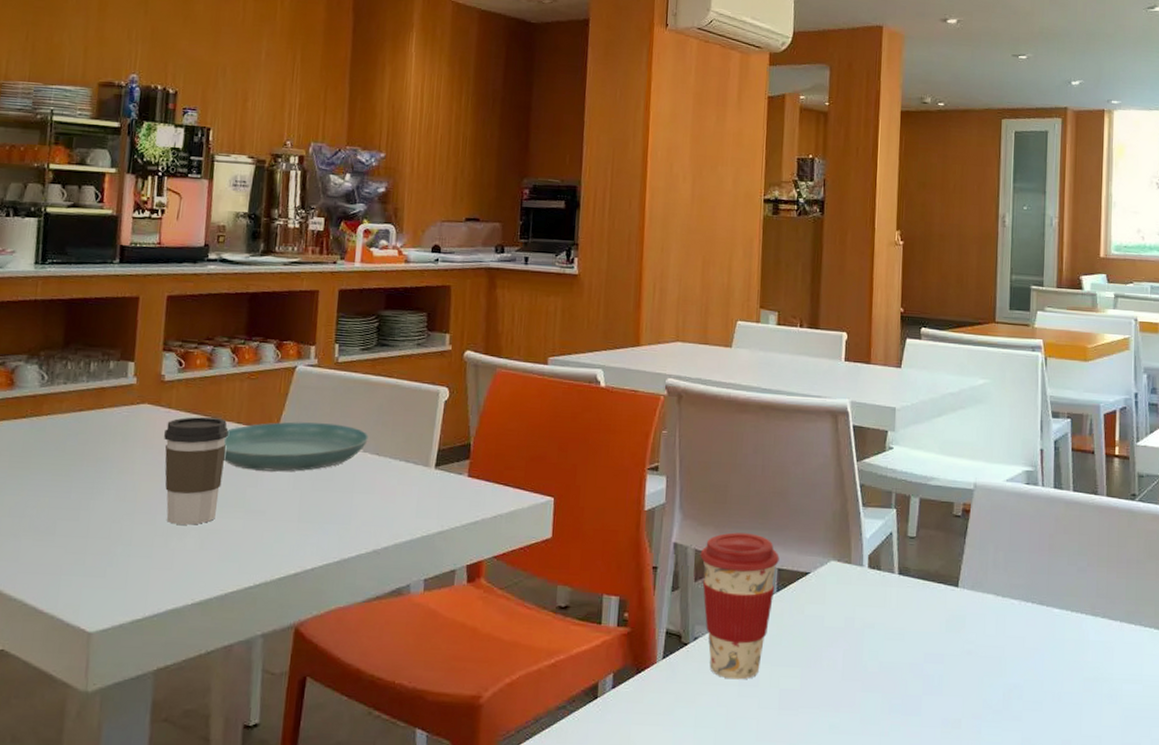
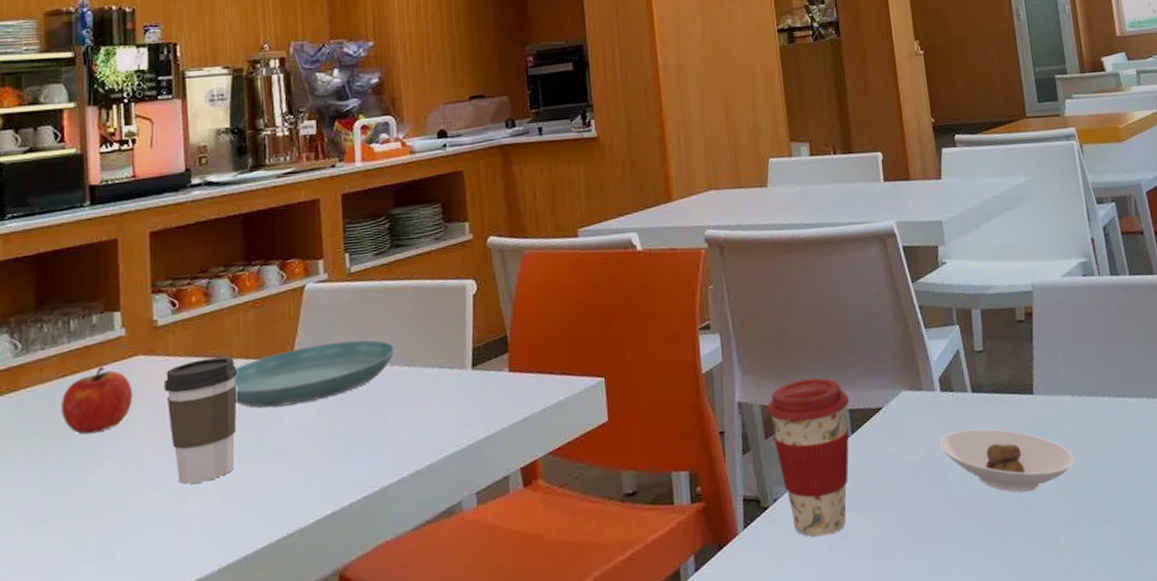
fruit: none [74,408,137,466] -> present [61,366,133,435]
saucer: none [859,608,988,677] -> present [939,428,1074,493]

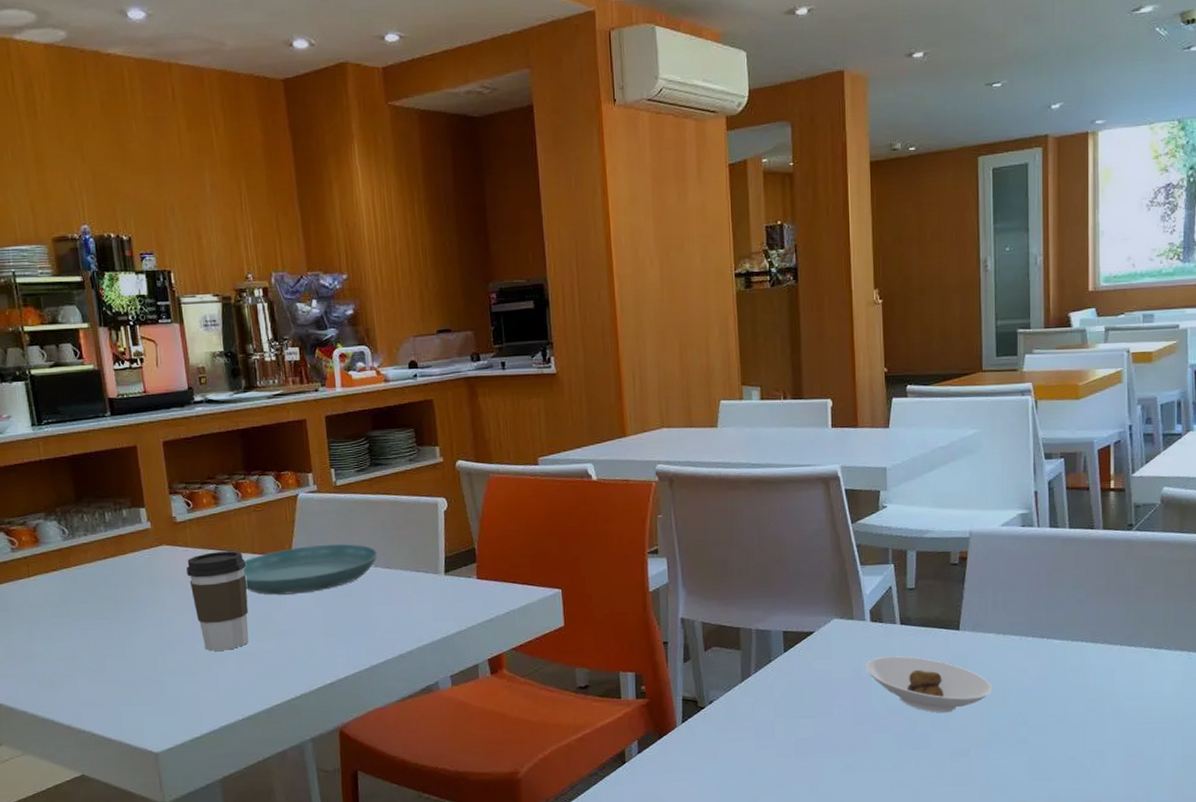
fruit: present [61,366,133,435] -> none [105,552,163,606]
coffee cup: present [767,377,849,537] -> none [707,602,784,735]

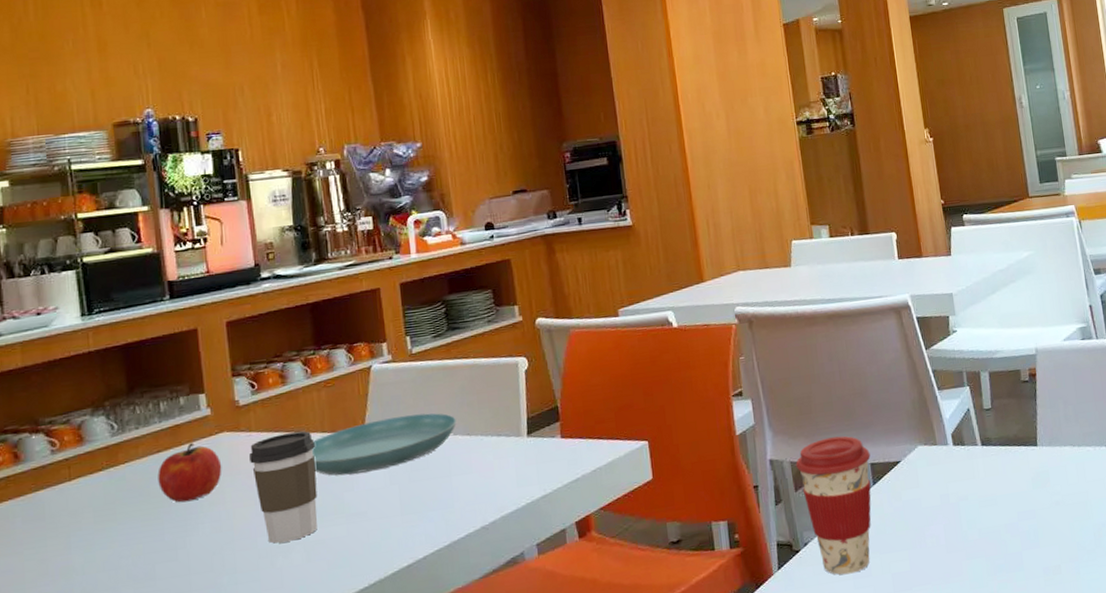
fruit: none [105,552,163,606] -> present [158,443,222,503]
coffee cup: none [707,602,784,735] -> present [796,435,871,575]
saucer: present [865,656,992,713] -> none [952,477,1075,532]

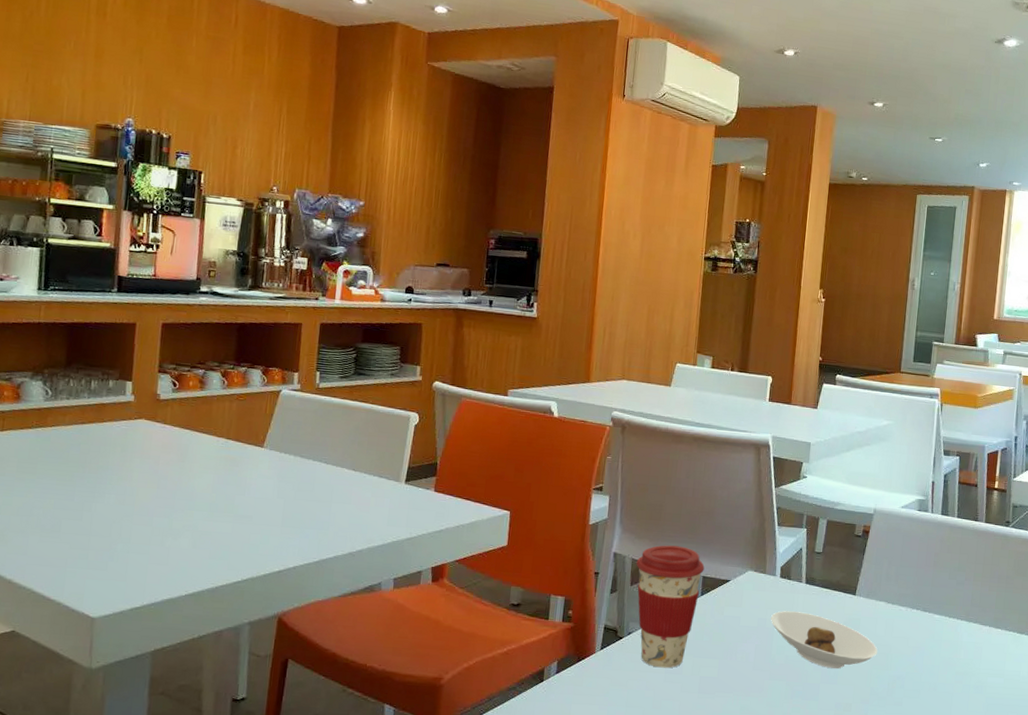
fruit: present [158,443,222,503] -> none [77,422,135,473]
coffee cup: present [249,431,318,544] -> none [160,432,219,527]
saucer: present [311,413,457,475] -> none [213,439,346,483]
saucer: none [952,477,1075,532] -> present [770,611,878,669]

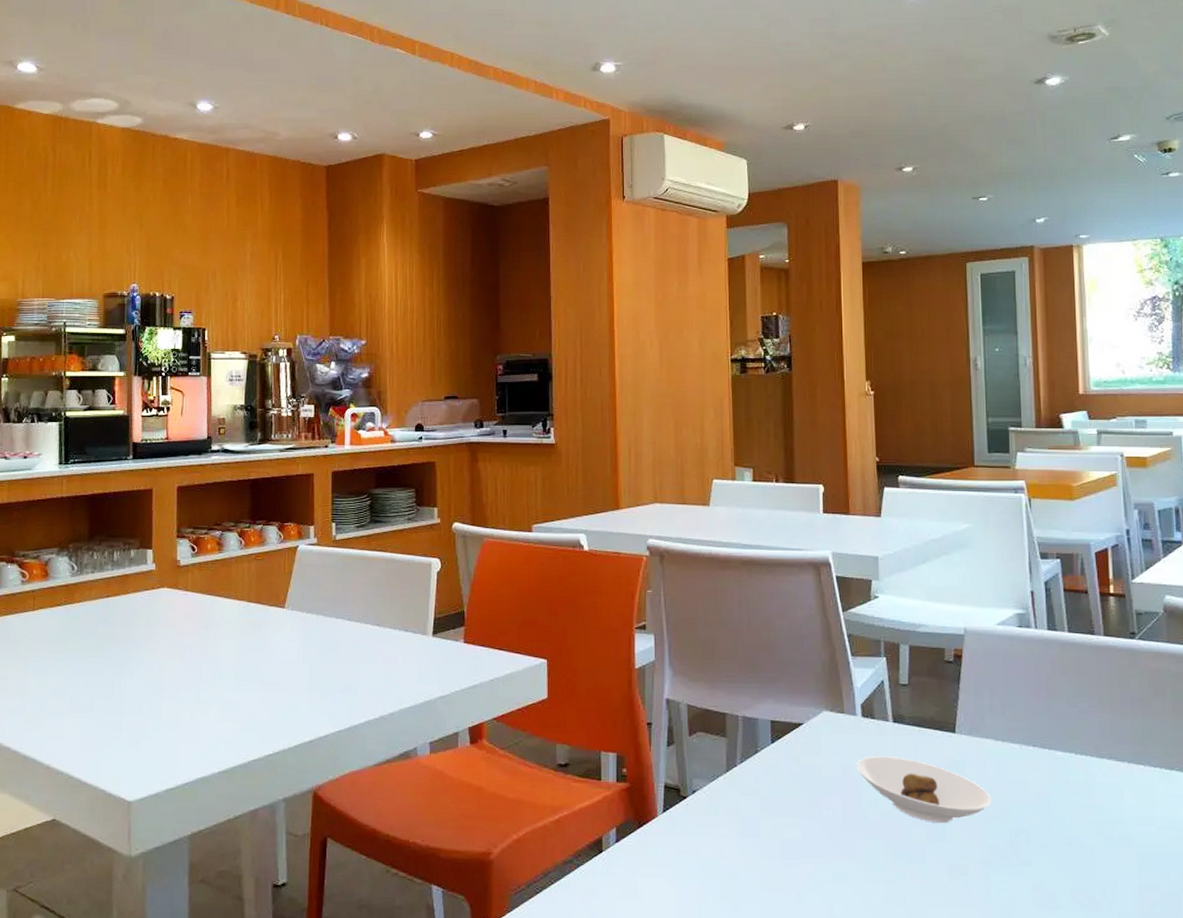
coffee cup: present [636,545,705,668] -> none [693,687,771,831]

